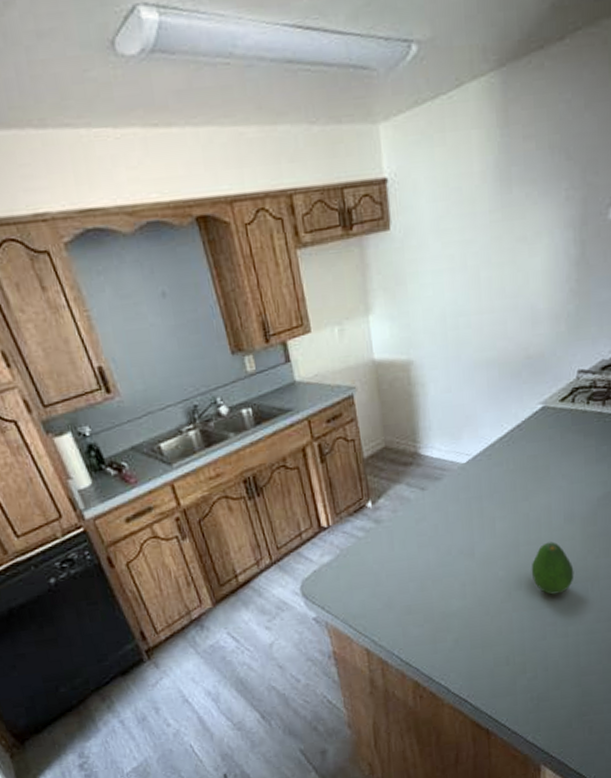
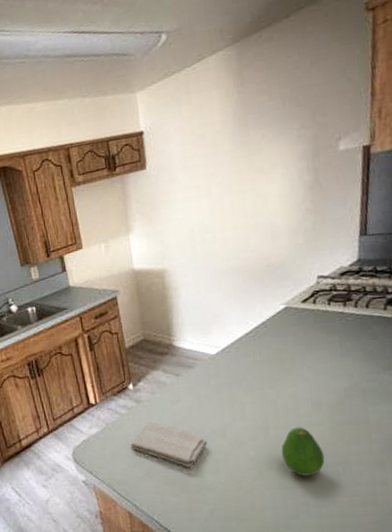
washcloth: none [369,545,454,595] -> present [131,423,208,468]

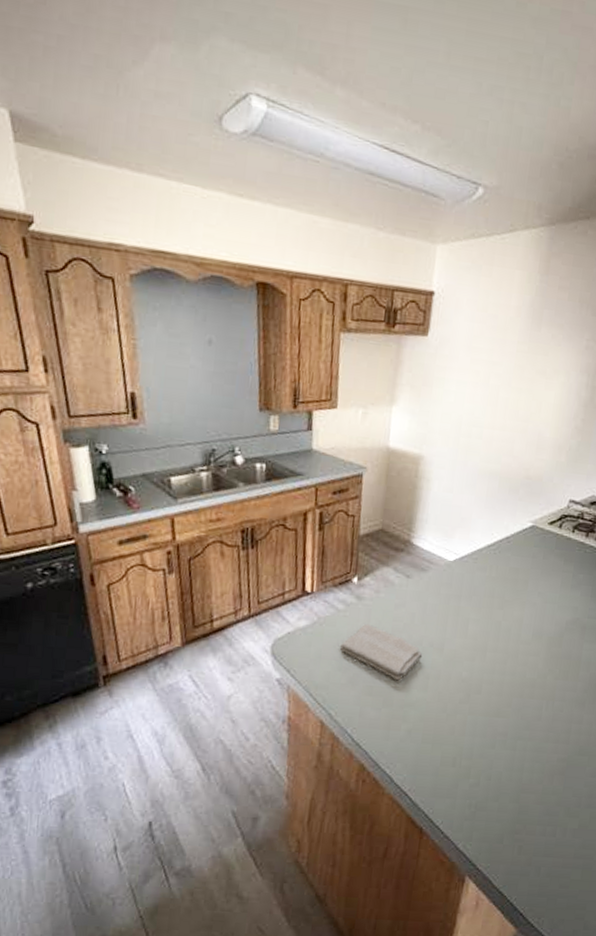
fruit: present [281,427,325,476] -> none [492,653,533,706]

